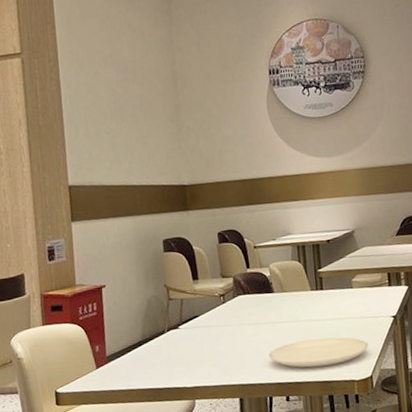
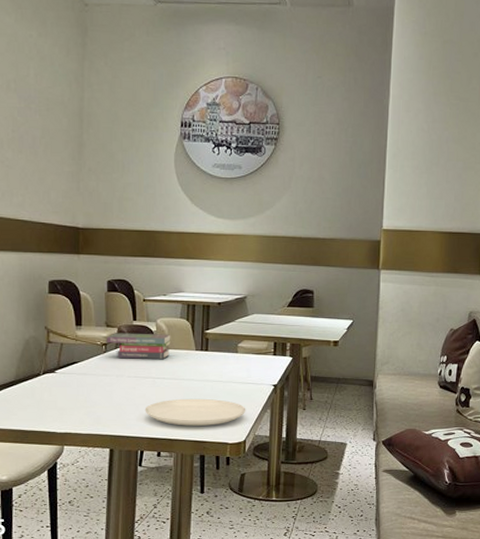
books: none [223,277,286,308] -> present [107,333,171,360]

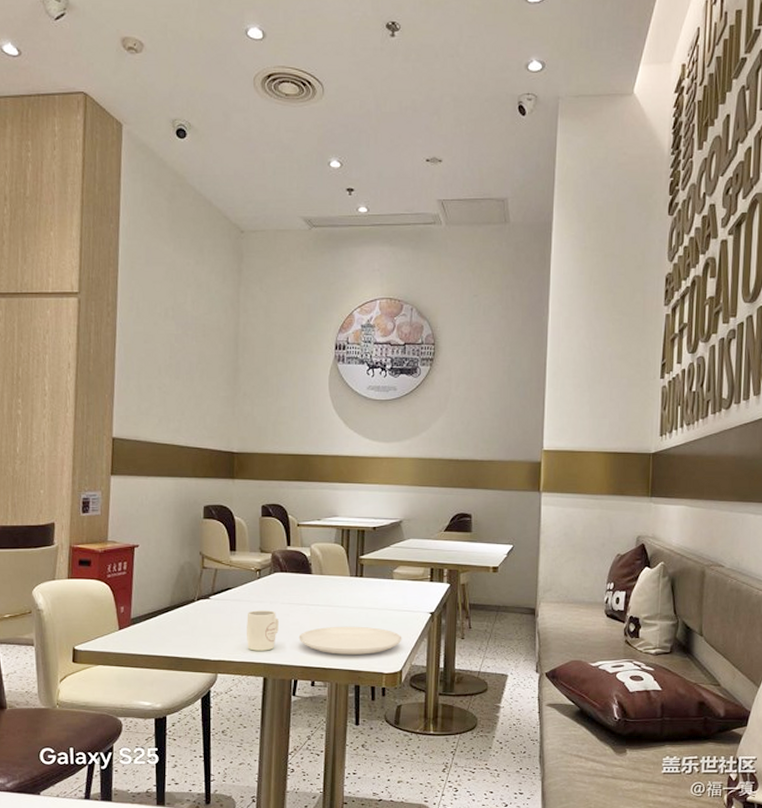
mug: none [93,384,125,423] -> present [247,610,279,651]
books: present [107,333,171,360] -> none [261,558,325,586]

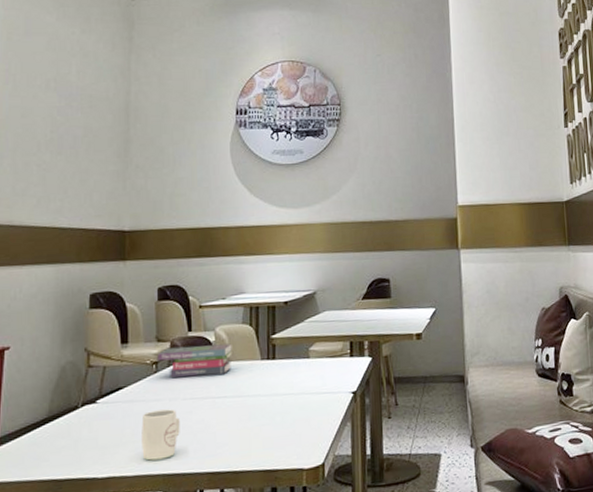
books: none [261,558,325,586] -> present [158,343,232,379]
plate: present [298,626,402,655] -> none [203,416,323,454]

